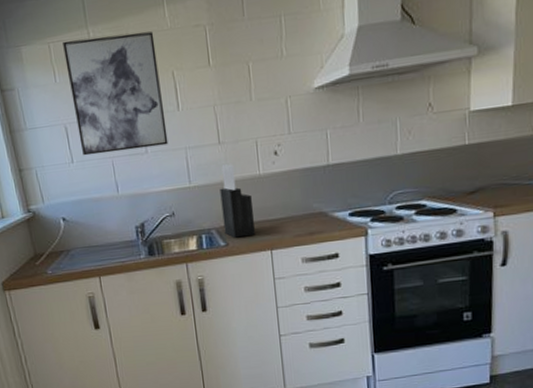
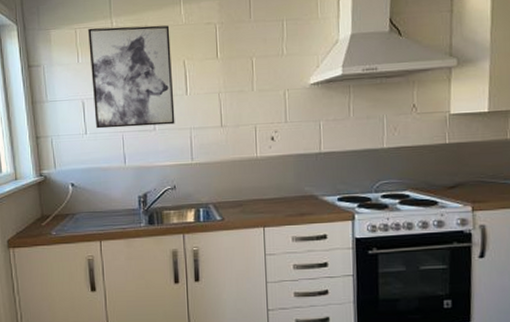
knife block: present [219,164,255,238] -> none [219,145,249,214]

